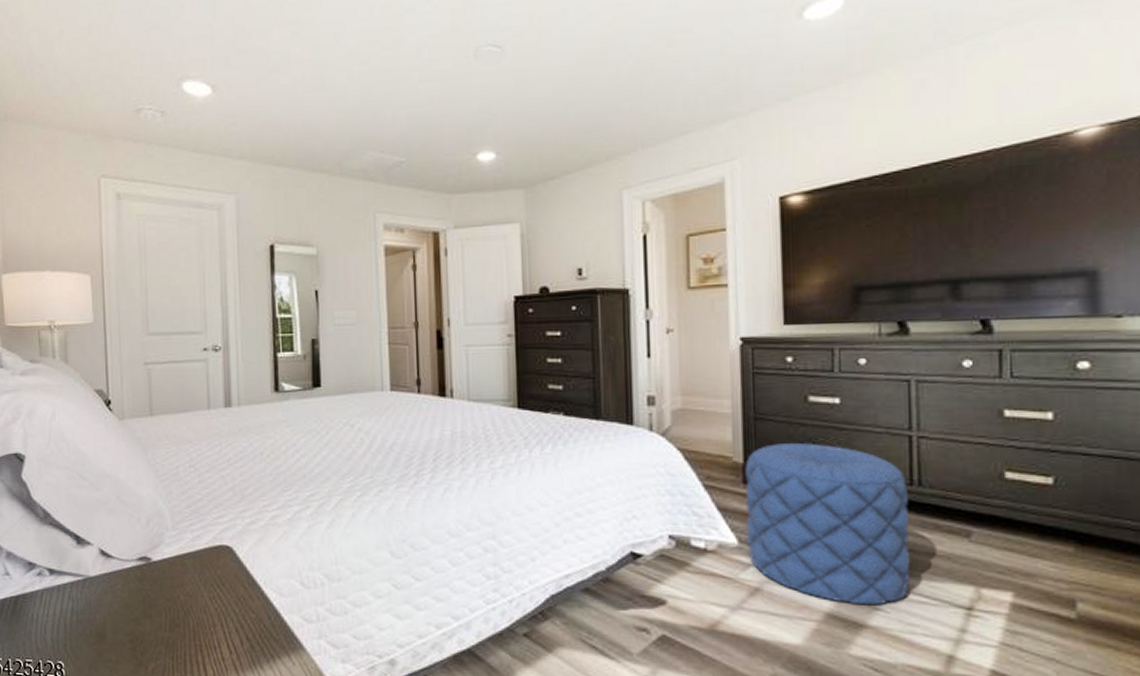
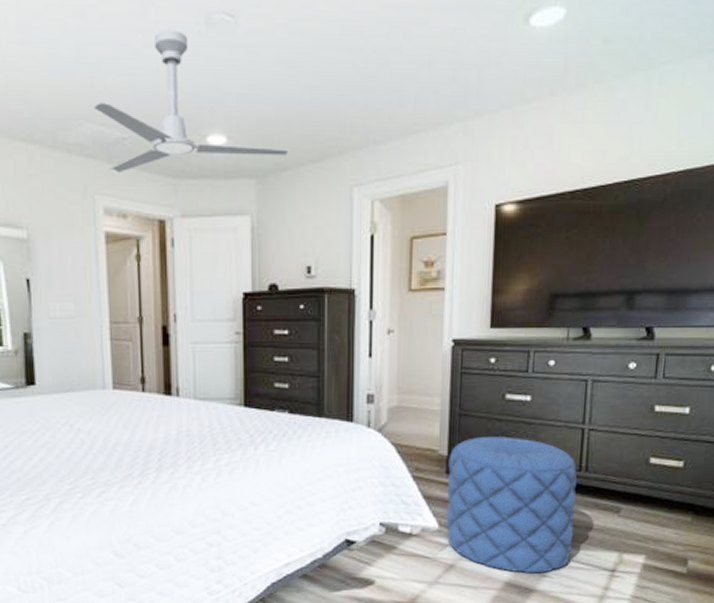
ceiling fan: none [376,64,557,193] -> present [94,30,290,173]

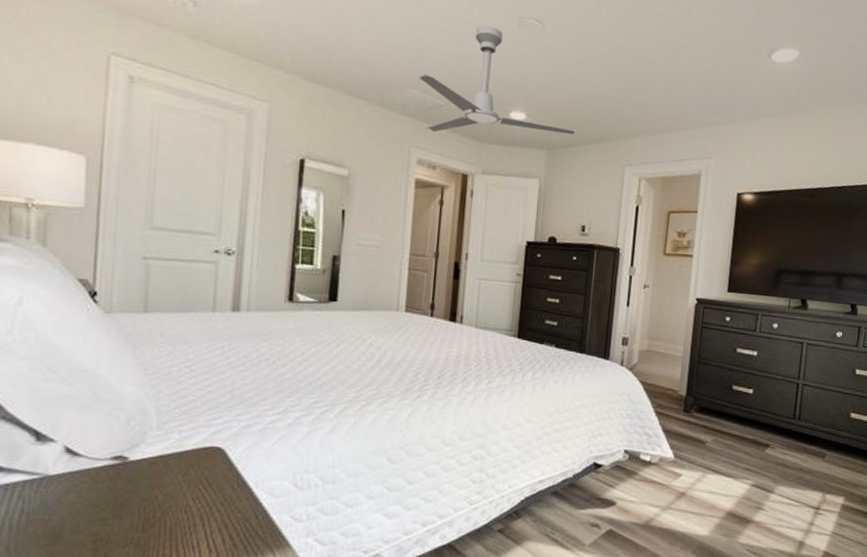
pouf: present [446,436,578,574] -> none [680,382,792,506]

